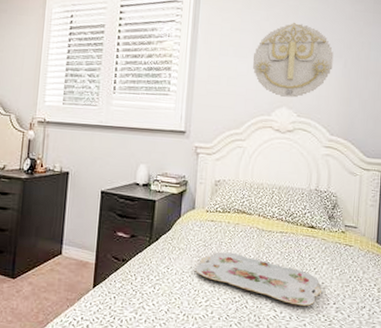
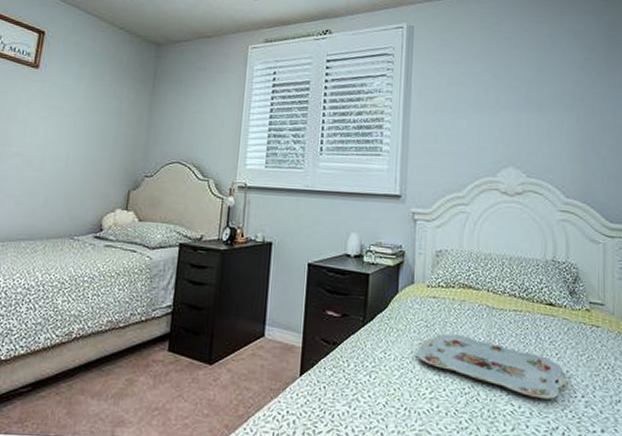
wall decoration: present [252,22,334,98] -> none [473,73,564,156]

